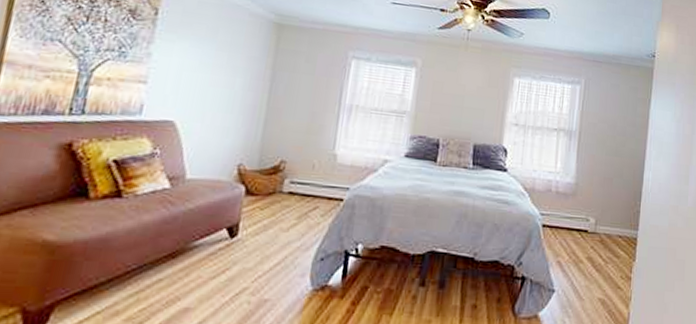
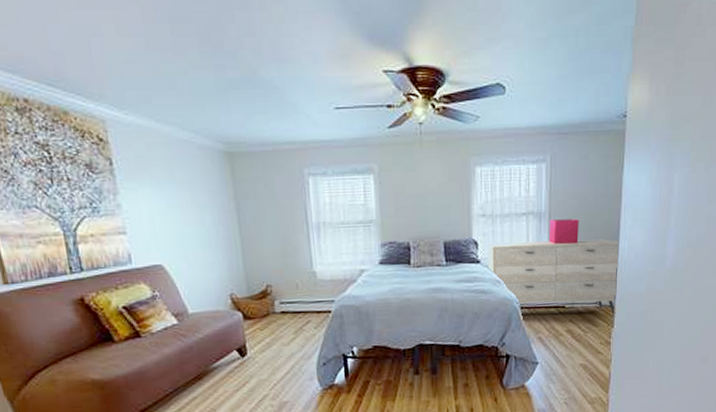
dresser: none [514,153,645,250] -> present [488,239,620,317]
storage bin: none [577,139,607,168] -> present [549,219,579,245]

